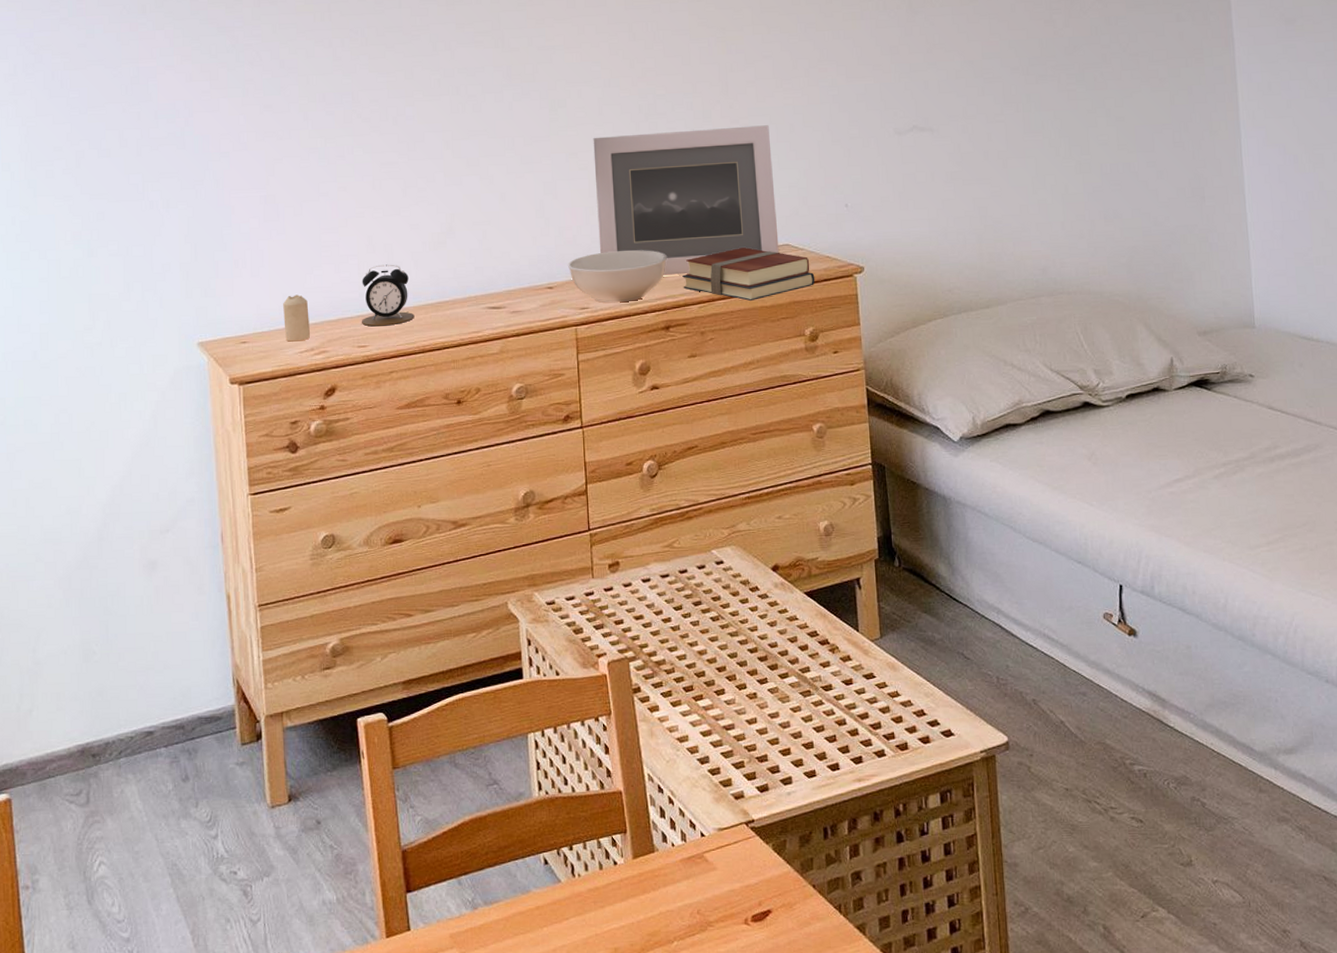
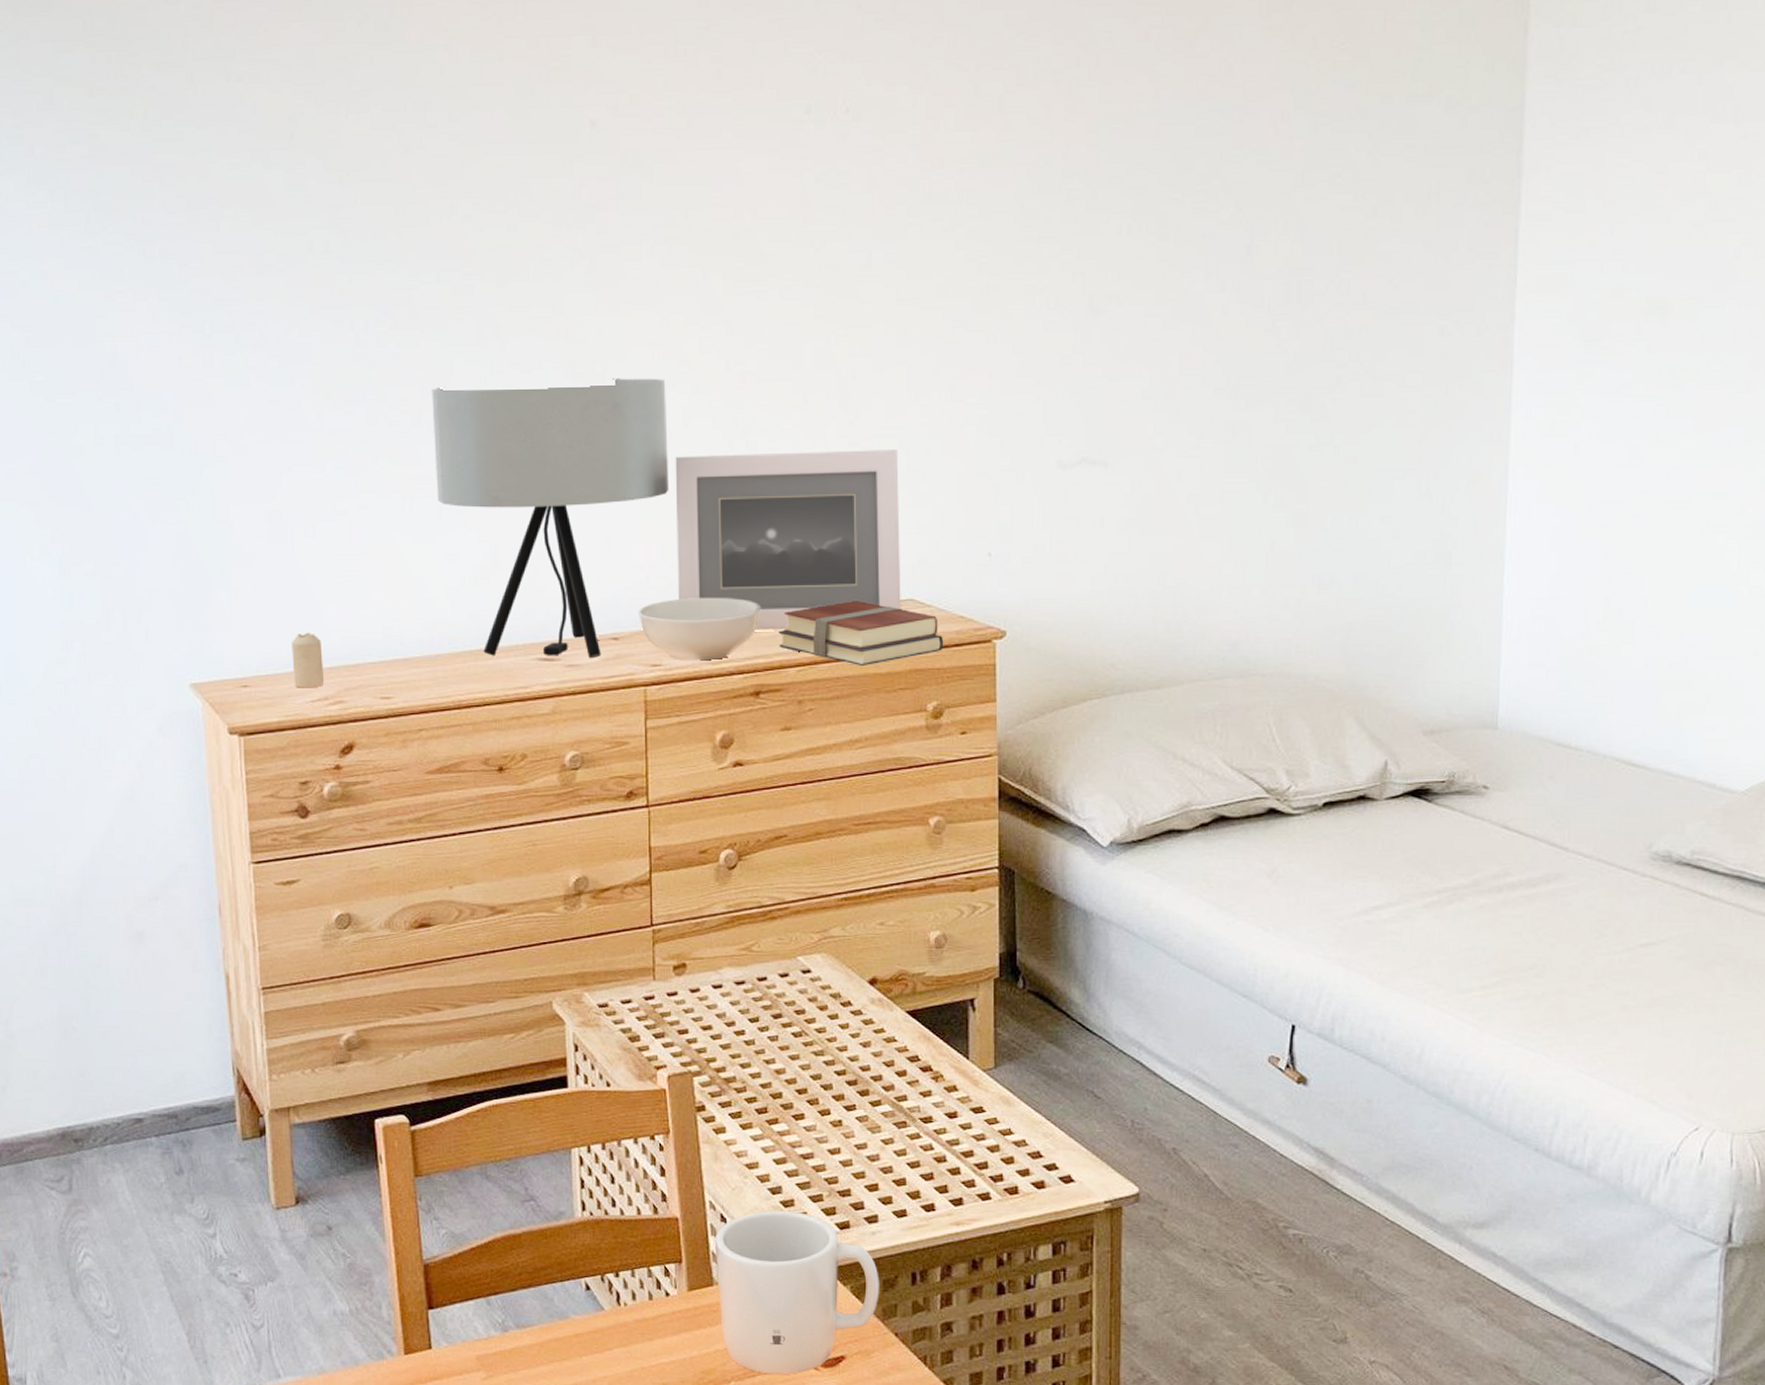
alarm clock: present [361,264,415,327] -> none [385,601,450,675]
table lamp: none [396,76,590,307] -> present [432,378,670,659]
mug: none [653,778,797,933] -> present [714,1210,879,1376]

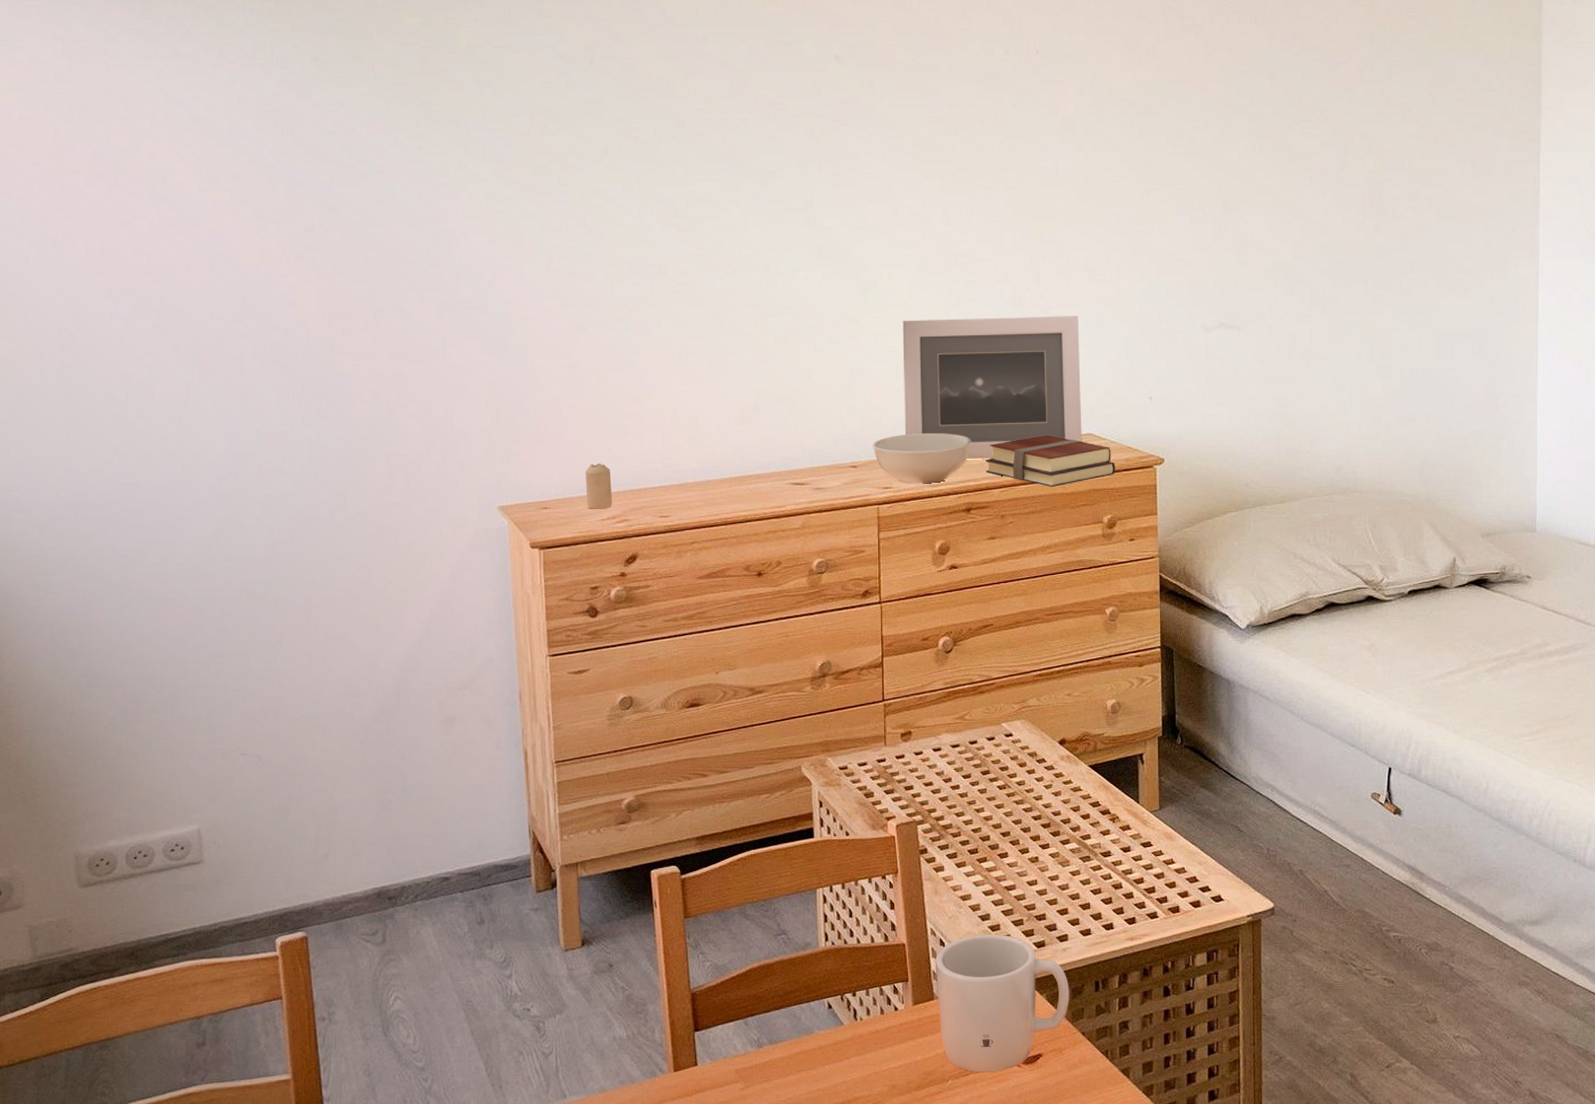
table lamp: present [432,378,670,659] -> none [705,258,898,483]

